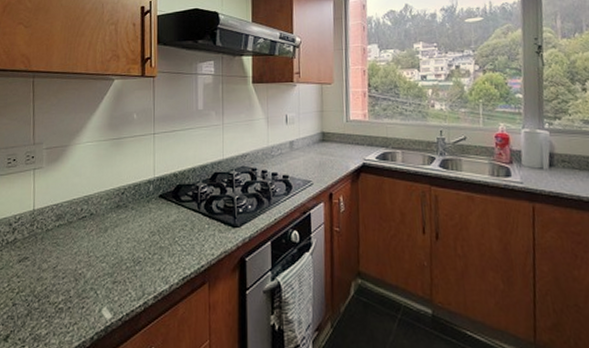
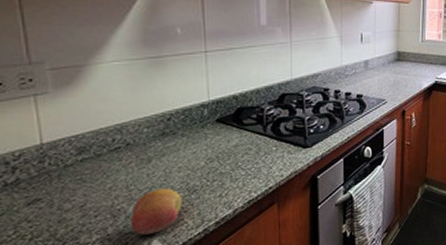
fruit: none [87,258,128,301] -> present [130,188,182,235]

